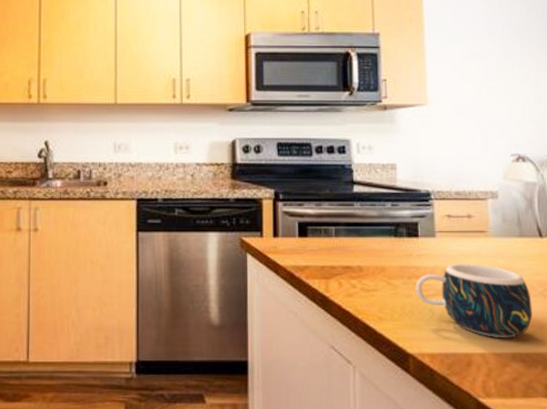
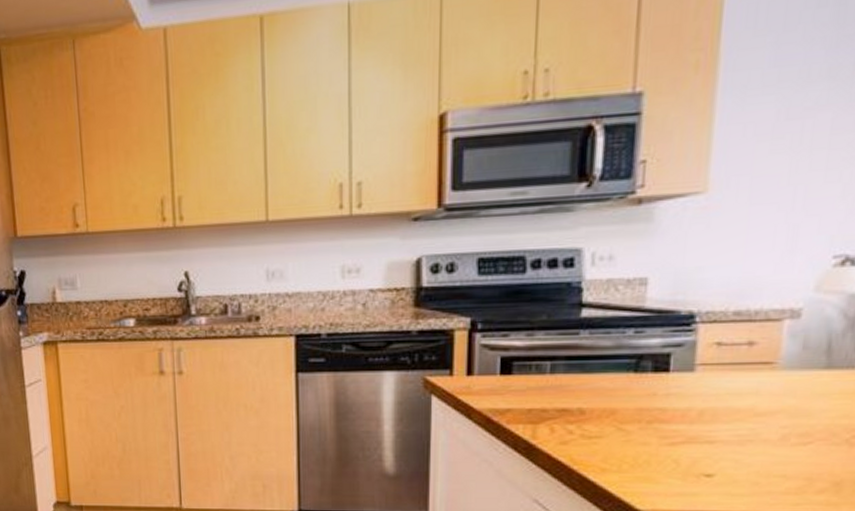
mug: present [415,264,532,338] -> none [656,404,829,495]

